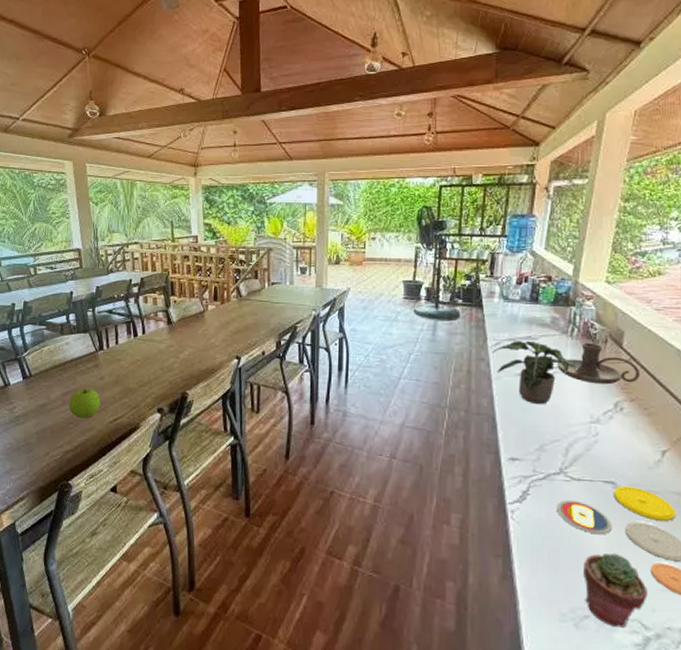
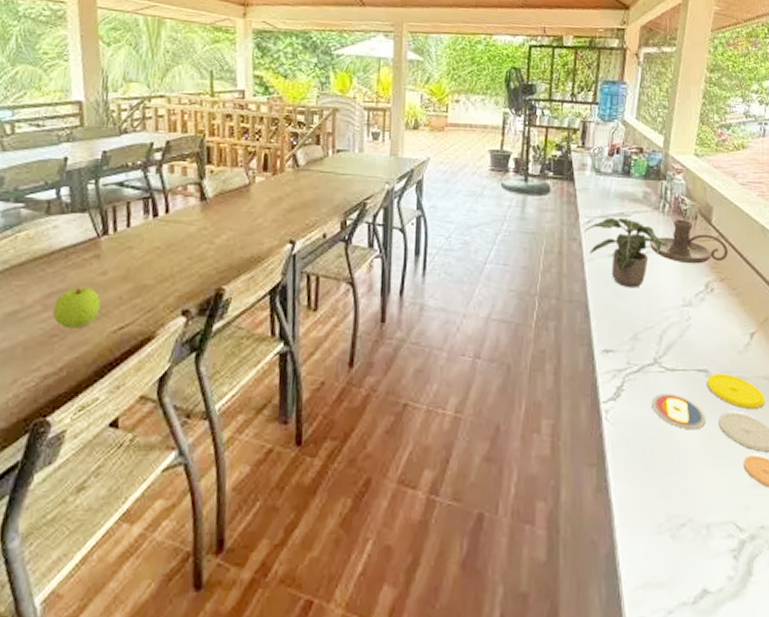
potted succulent: present [583,553,648,628] -> none [679,449,741,533]

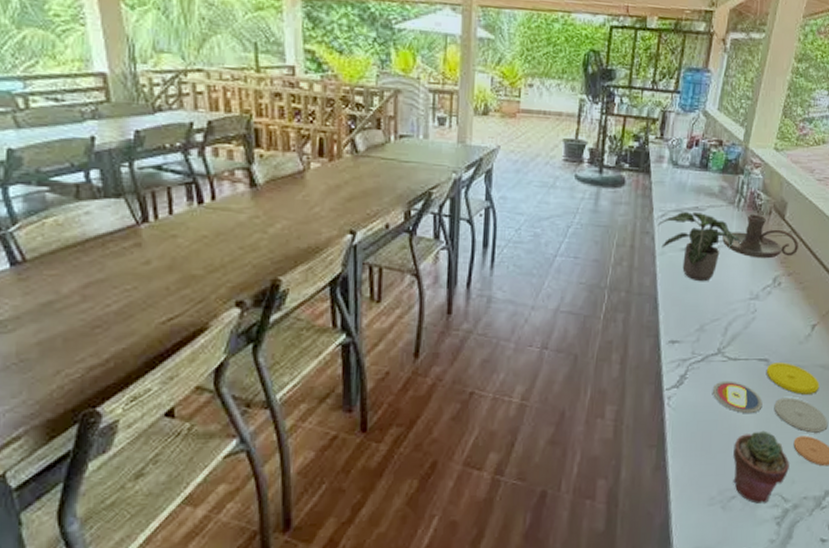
apple: present [53,287,101,329] -> none [93,277,146,320]
potted succulent: none [679,449,741,533] -> present [733,430,790,504]

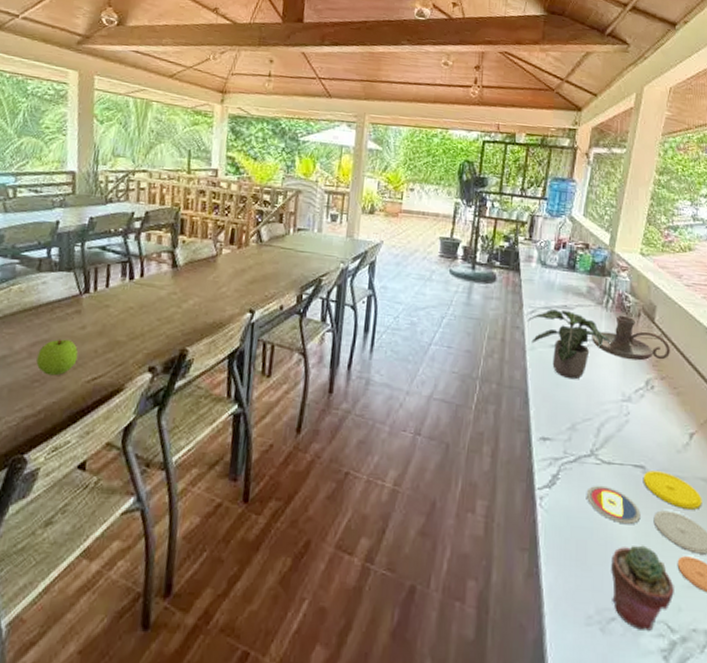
apple: none [93,277,146,320] -> present [36,339,78,376]

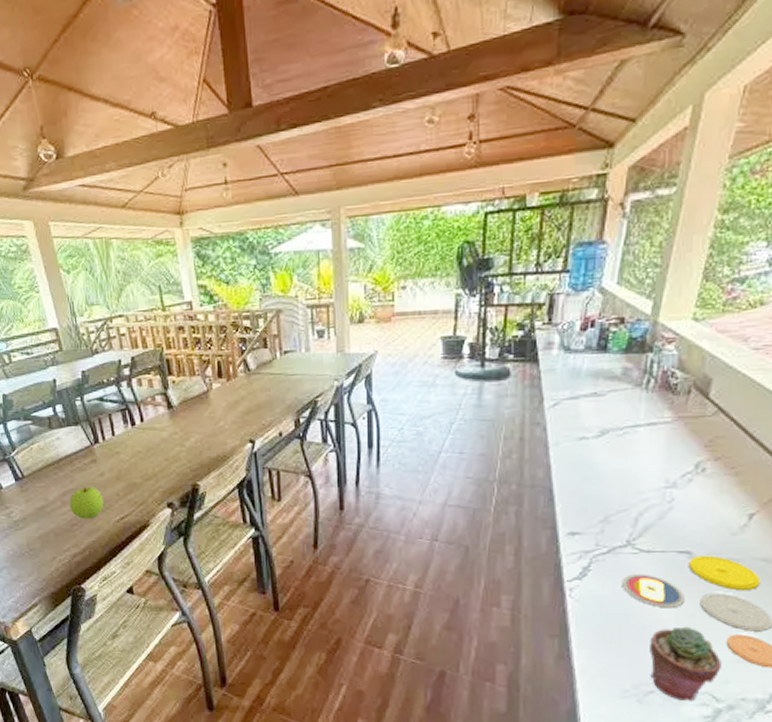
potted plant: present [527,309,612,380] -> none [548,398,653,472]
candle holder: present [592,315,670,361] -> none [628,394,728,443]

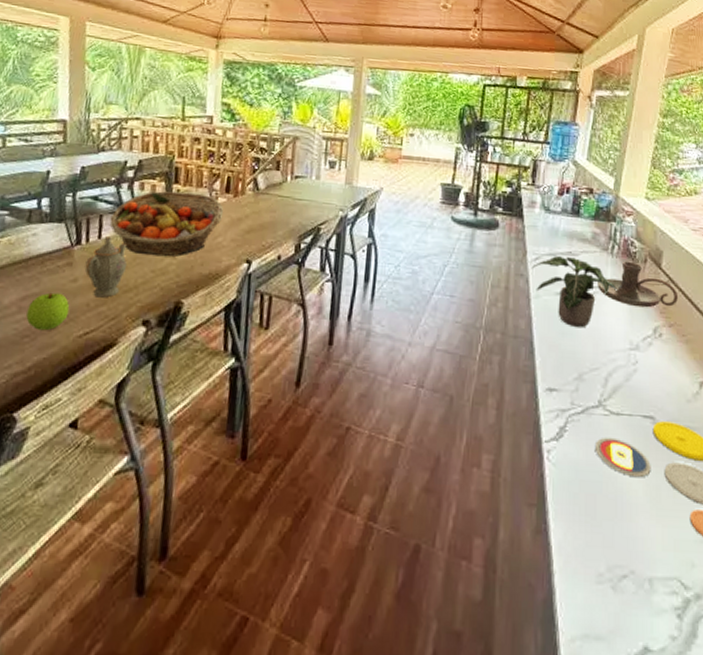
teapot: none [107,433,142,487] -> present [84,237,127,298]
fruit basket: none [118,381,221,445] -> present [109,191,224,256]
potted plant: none [548,398,653,472] -> present [531,256,618,328]
candle holder: none [628,394,728,443] -> present [598,261,678,308]
potted succulent: present [649,626,722,701] -> none [622,499,687,588]

